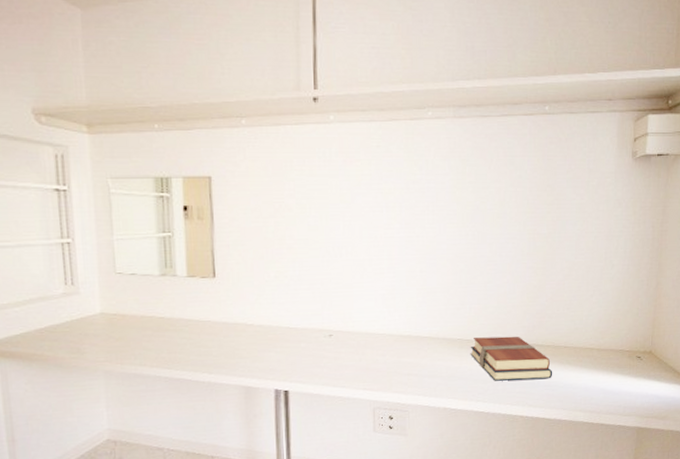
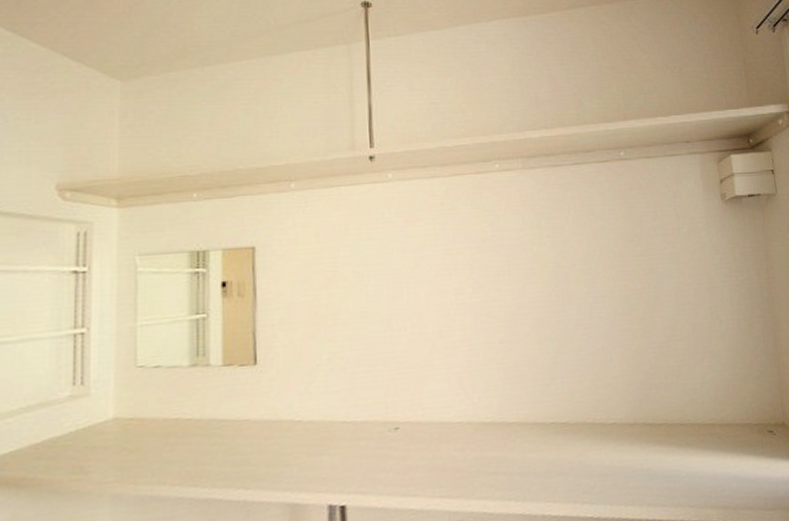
books: present [470,336,553,381] -> none [567,414,672,475]

